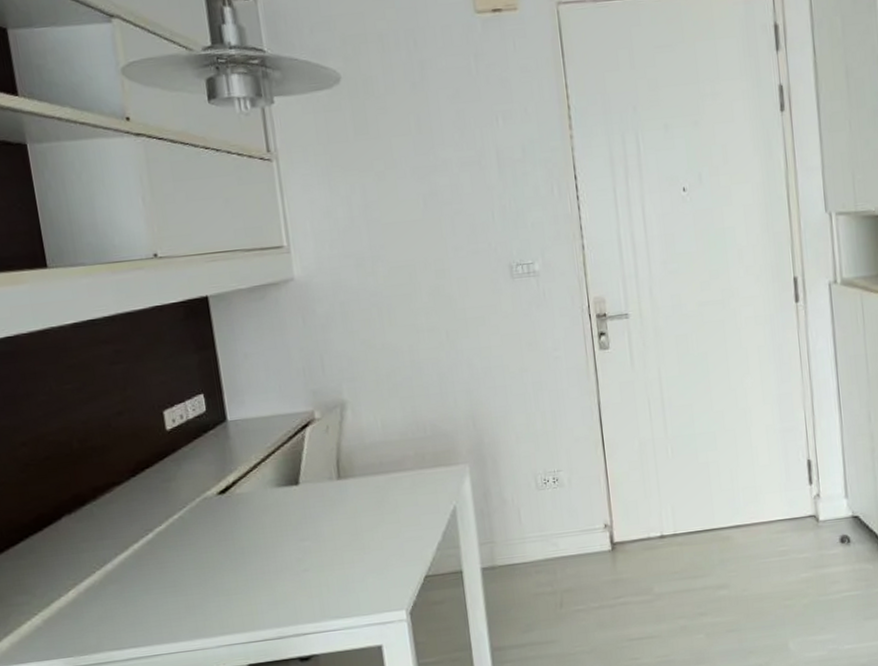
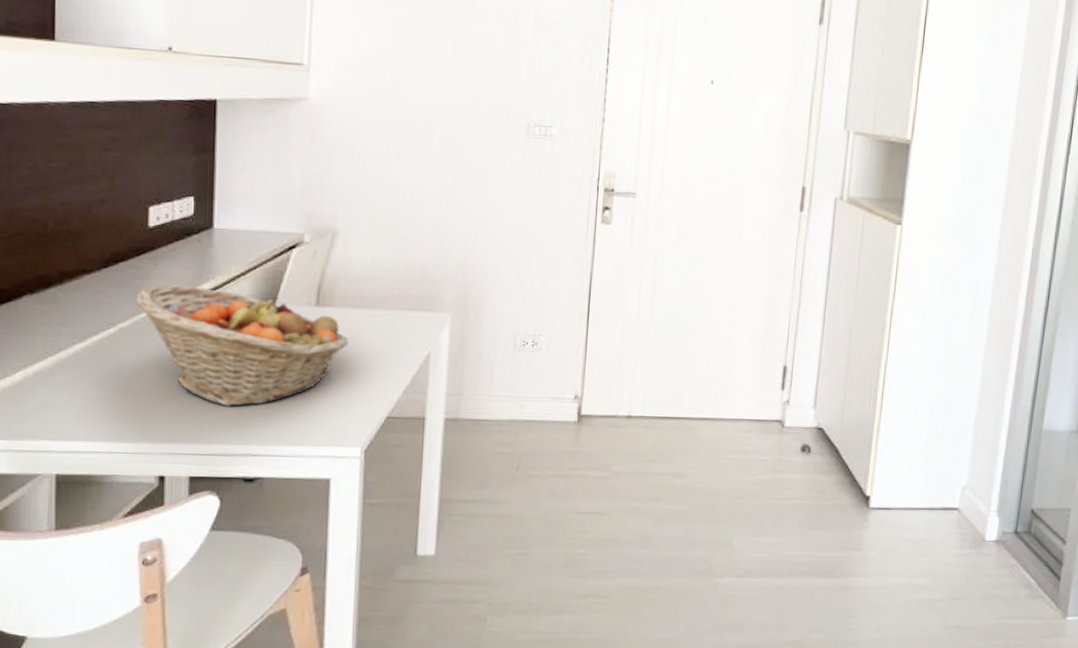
fruit basket: none [167,476,376,591] -> present [136,284,349,407]

